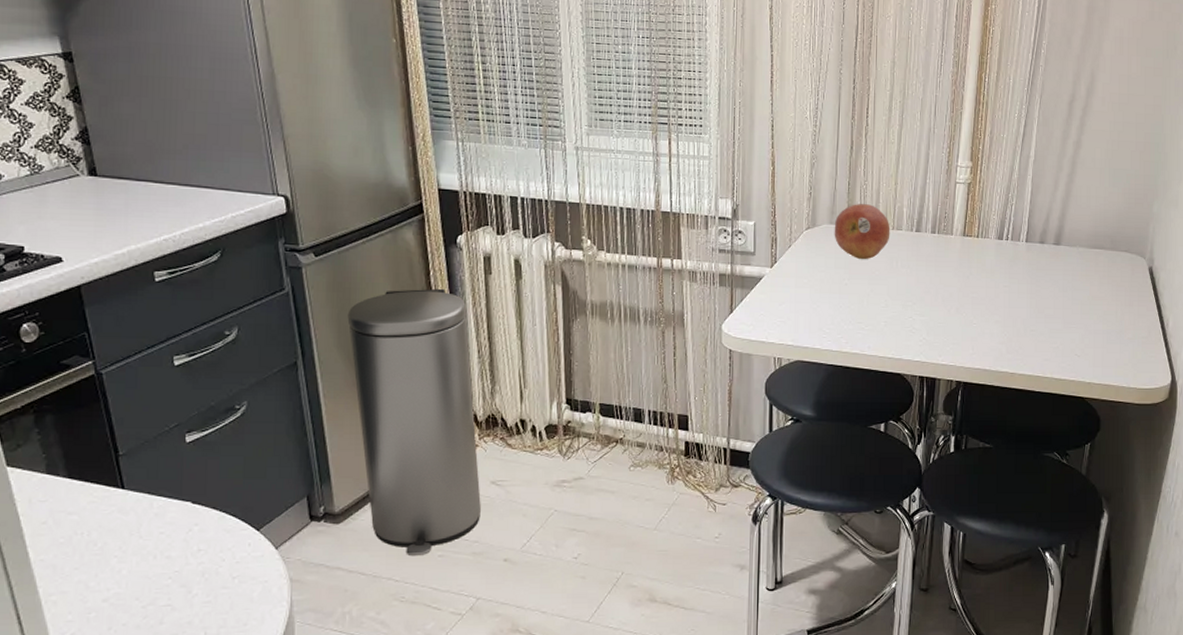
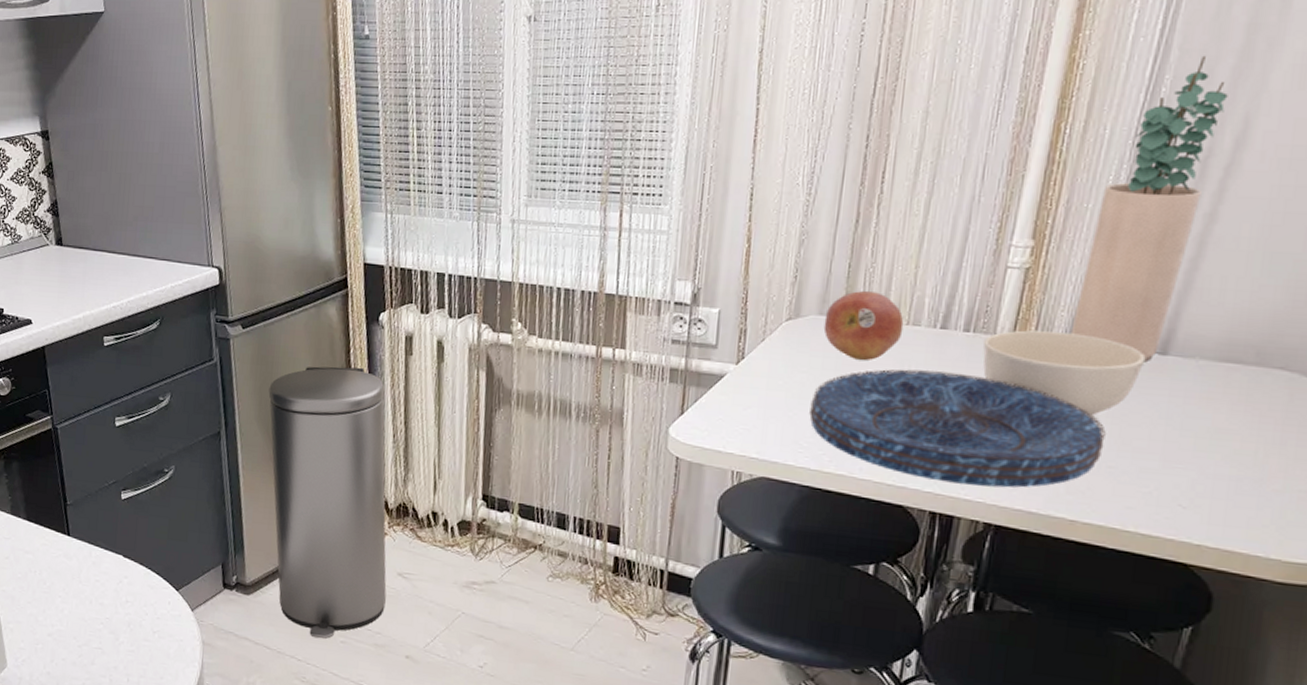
placemat: none [829,265,1028,353] -> present [809,369,1106,488]
bowl: none [945,230,1048,294] -> present [983,330,1146,417]
vase: none [1000,28,1080,250] -> present [1070,55,1228,361]

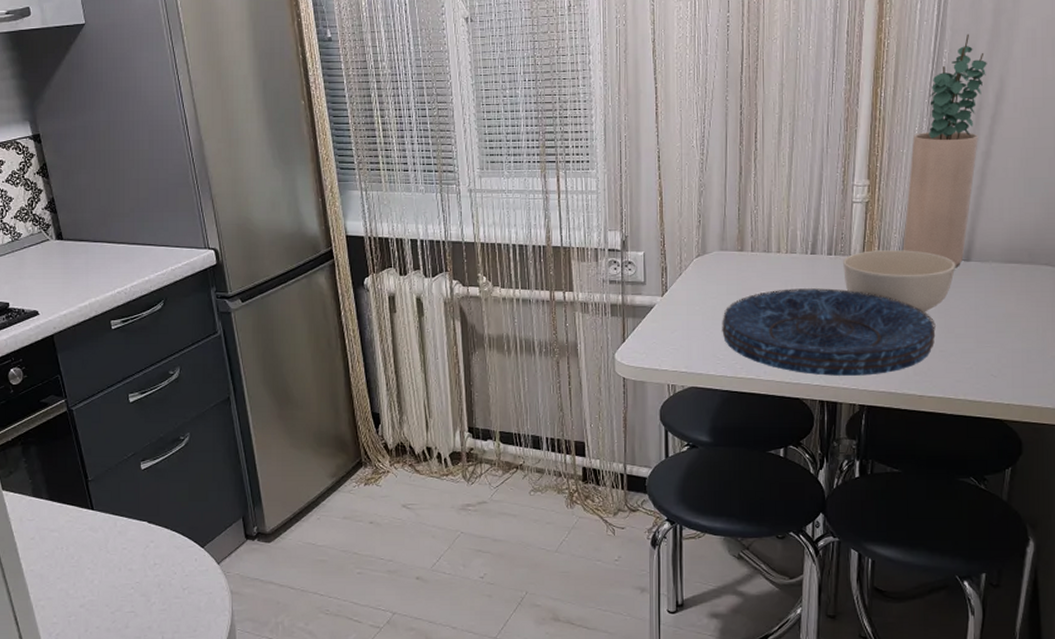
pedal bin: present [268,366,387,639] -> none [271,327,394,573]
fruit: present [823,291,904,361] -> none [725,229,784,285]

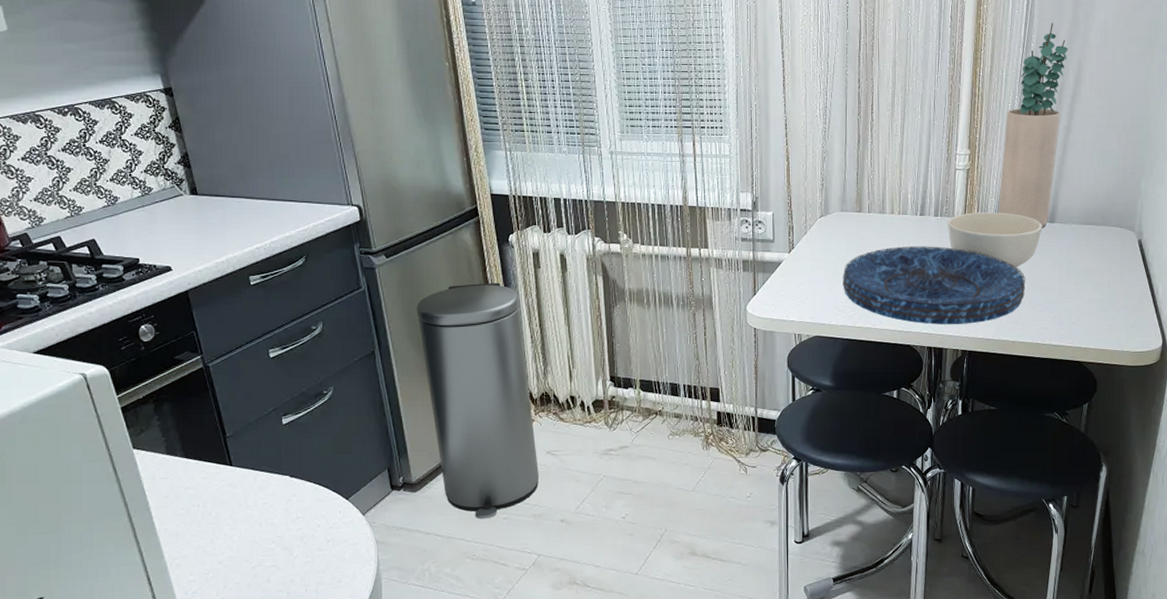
pedal bin: none [271,327,394,573] -> present [416,282,539,520]

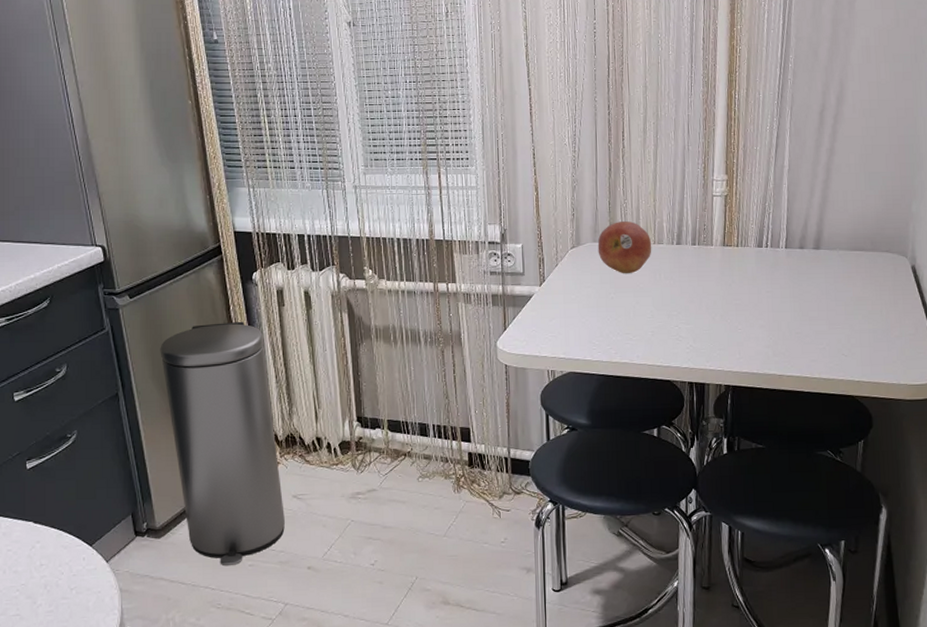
placemat: present [842,246,1026,325] -> none [596,276,792,359]
fruit: none [845,192,897,243] -> present [597,221,652,274]
bowl: present [948,212,1043,269] -> none [706,240,808,299]
vase: present [998,22,1068,228] -> none [759,41,828,255]

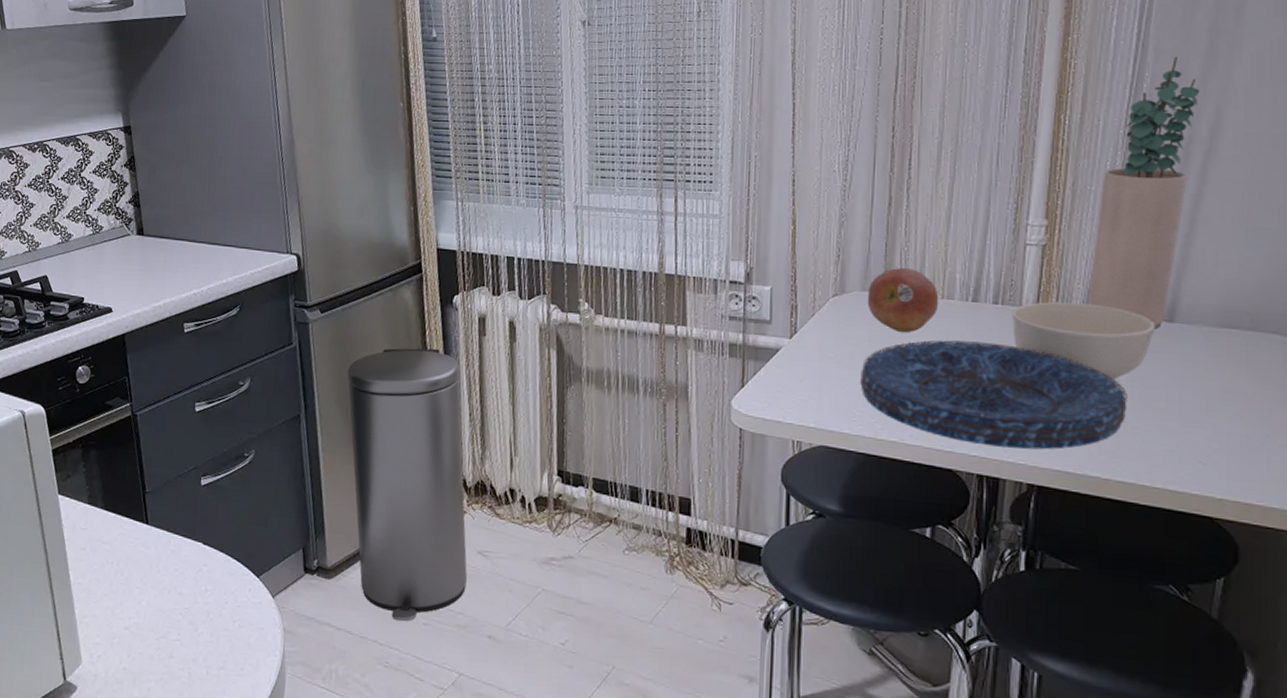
placemat: none [596,276,792,359] -> present [860,340,1127,450]
bowl: none [706,240,808,299] -> present [1012,302,1156,381]
vase: none [759,41,828,255] -> present [1087,56,1200,328]

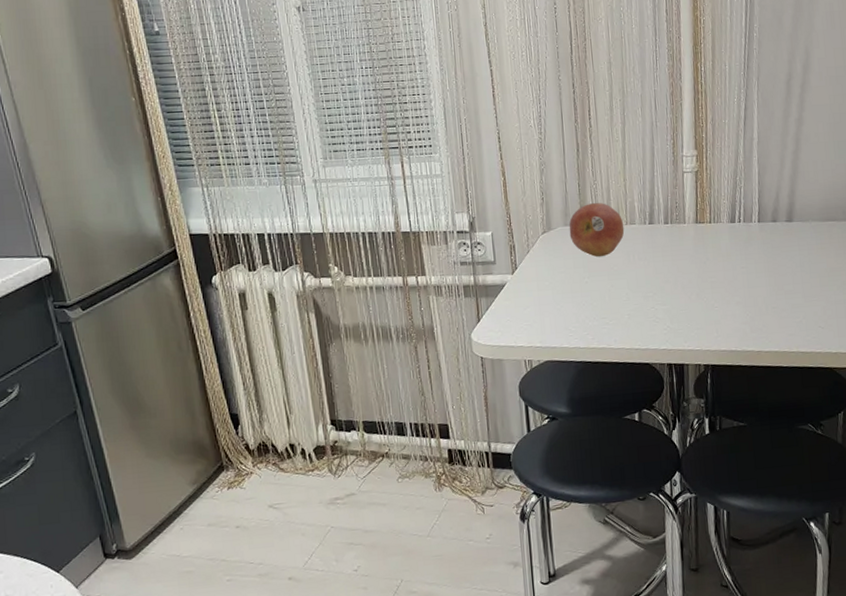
pedal bin: present [347,348,467,622] -> none [118,327,262,584]
placemat: present [860,340,1127,450] -> none [571,255,768,340]
bowl: present [1012,302,1156,381] -> none [679,214,781,274]
vase: present [1087,56,1200,328] -> none [731,9,793,228]

